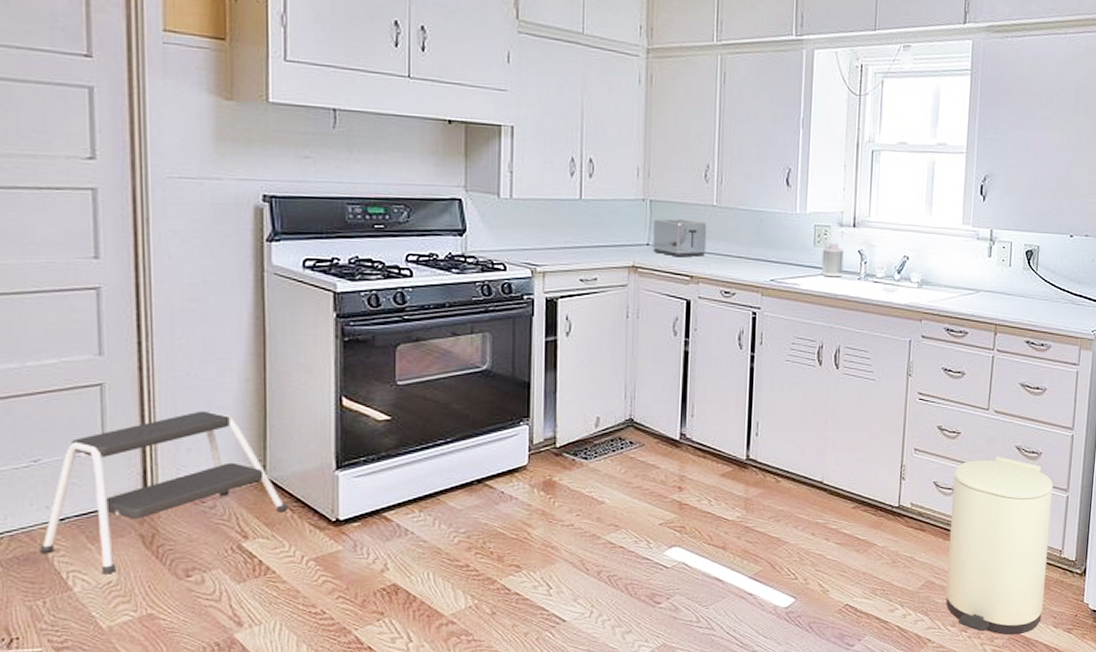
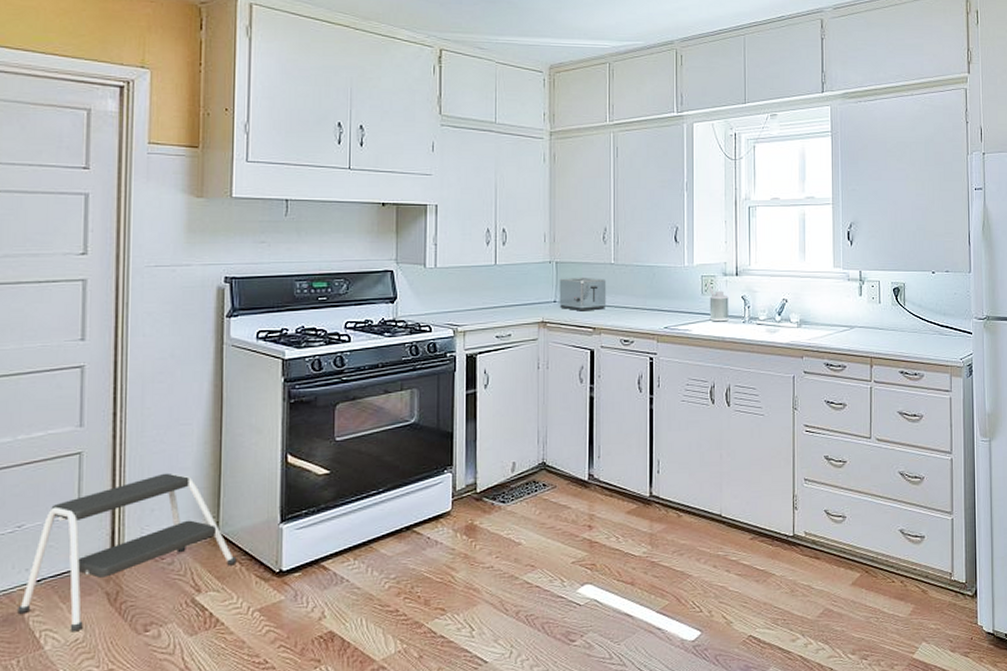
pedal bin: present [945,456,1054,634] -> none [843,482,938,661]

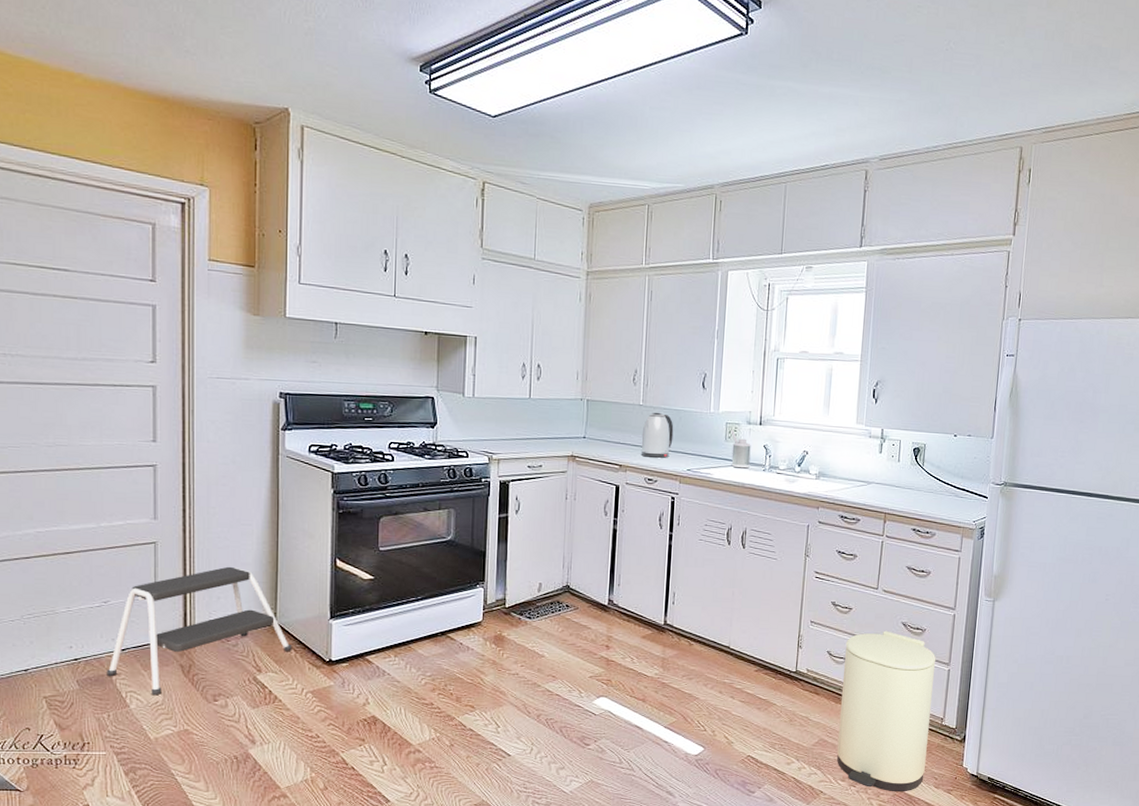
toaster: present [559,277,607,311] -> none [588,415,635,449]
kettle: none [615,271,648,317] -> present [641,413,674,458]
pedal bin: none [843,482,938,661] -> present [836,630,936,791]

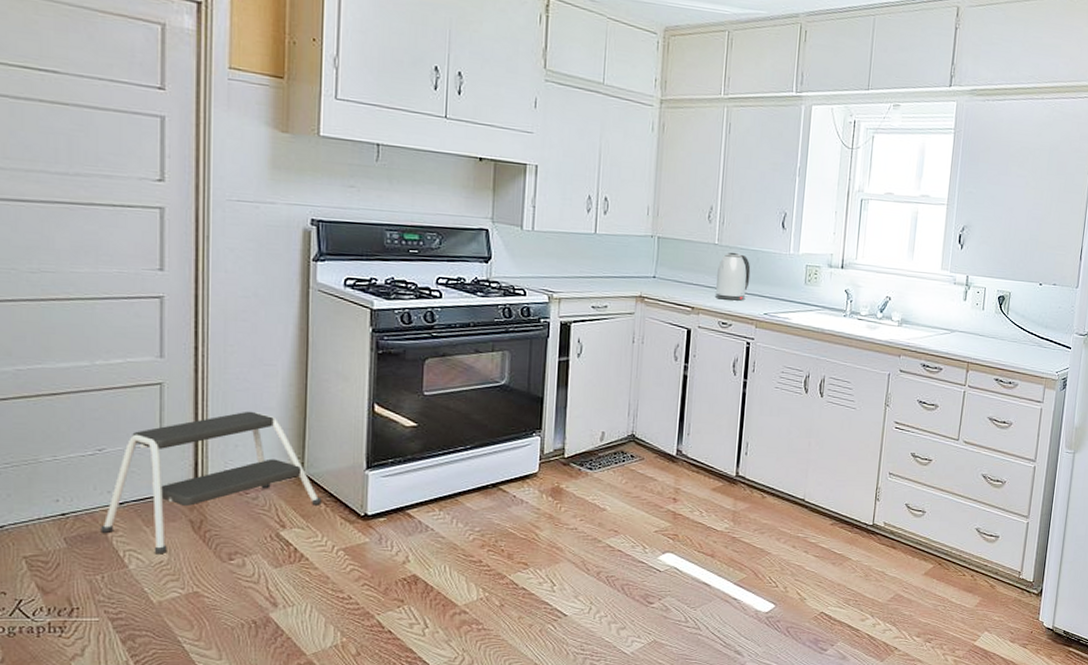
soap dispenser: present [731,430,751,469] -> none [810,273,832,314]
pedal bin: present [836,630,936,791] -> none [912,483,1016,646]

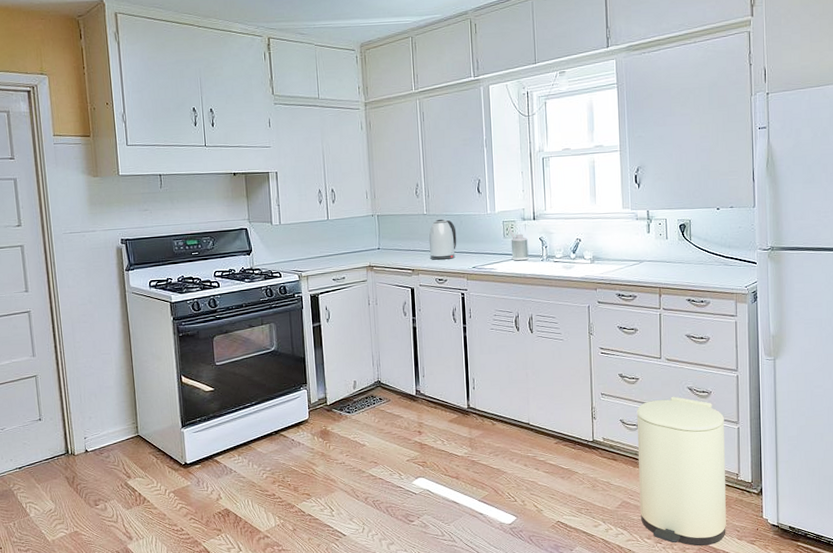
step stool: present [101,411,322,555] -> none [9,390,154,505]
soap dispenser: none [810,273,832,314] -> present [508,227,529,261]
pedal bin: none [912,483,1016,646] -> present [636,396,726,546]

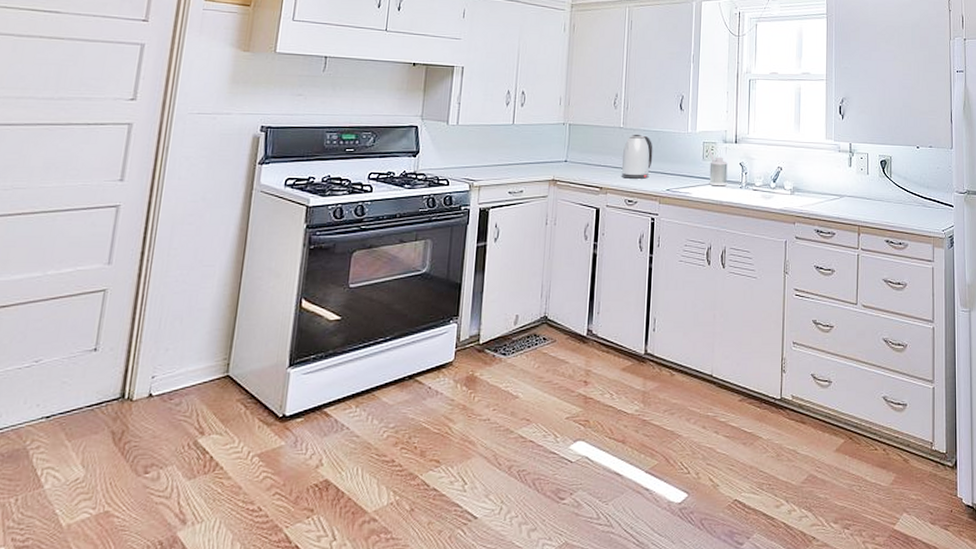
pedal bin: present [636,396,726,546] -> none [827,348,920,532]

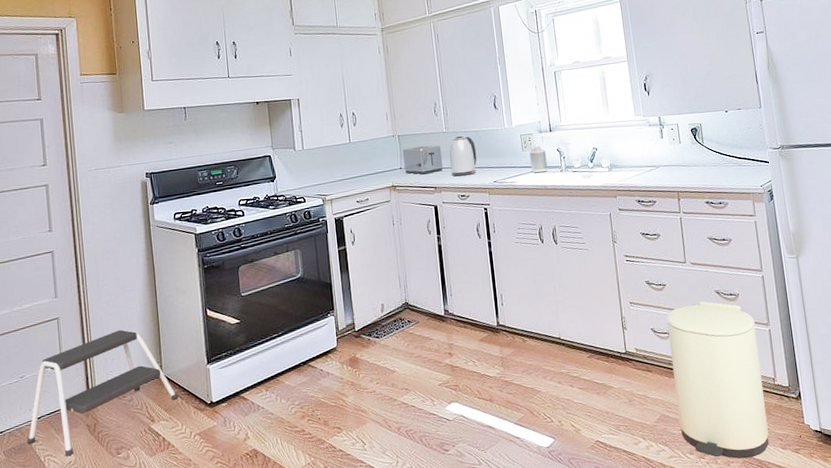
step stool: none [23,313,243,471] -> present [27,329,178,457]
toaster: none [569,139,615,172] -> present [402,145,443,175]
pedal bin: none [827,348,920,532] -> present [666,301,769,459]

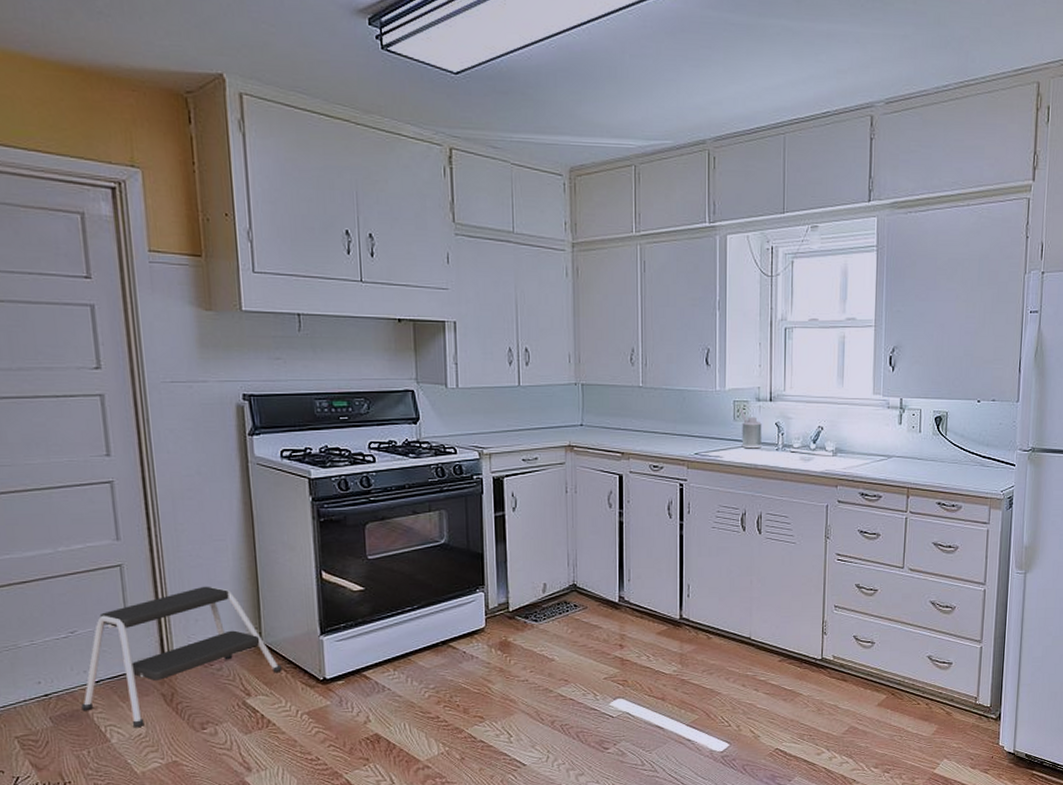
toaster: present [402,145,443,175] -> none [585,400,635,436]
kettle: present [449,136,477,177] -> none [643,394,678,442]
pedal bin: present [666,301,769,459] -> none [868,611,968,775]

